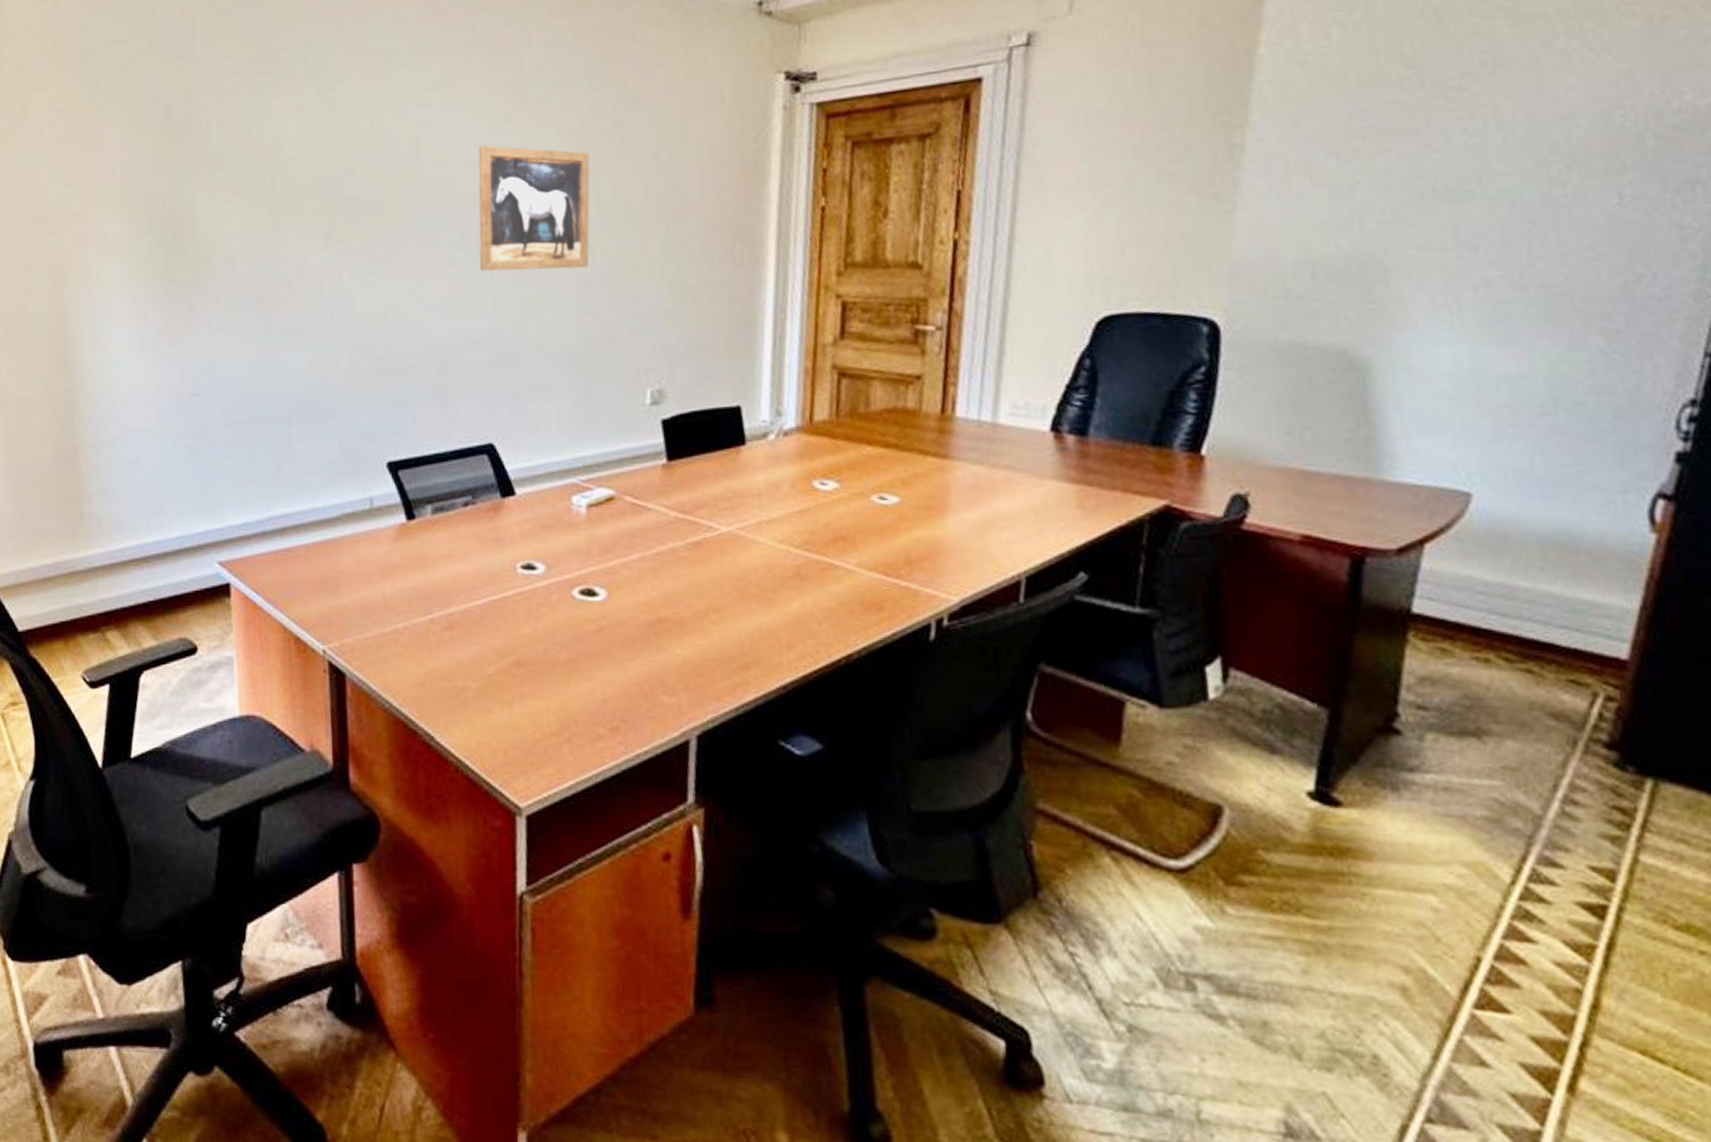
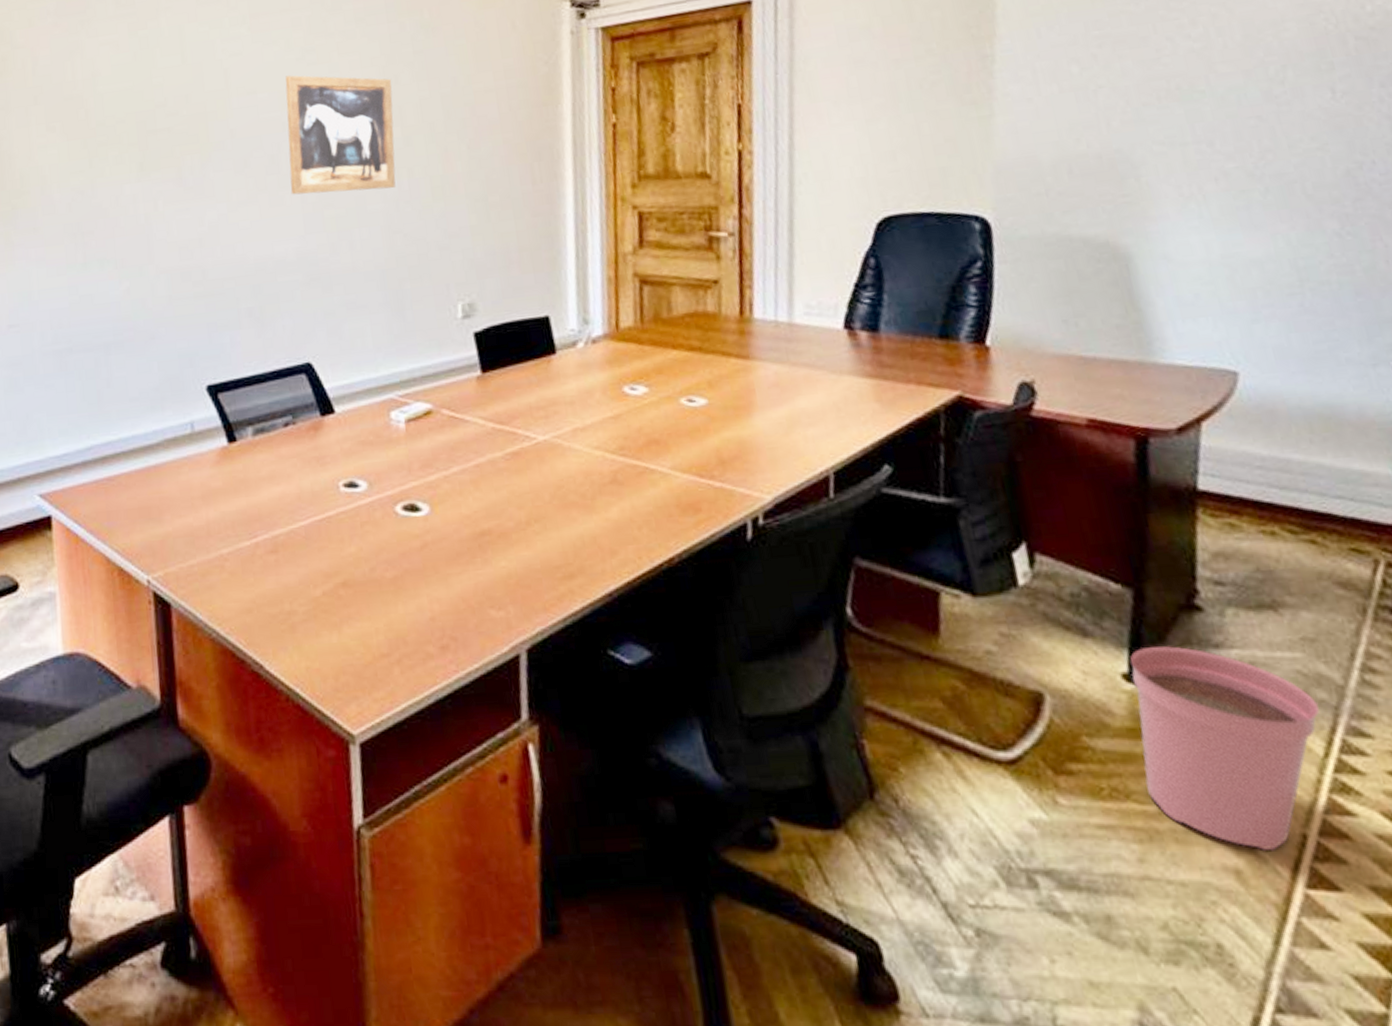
plant pot: none [1317,766,1512,972] -> present [1129,645,1319,852]

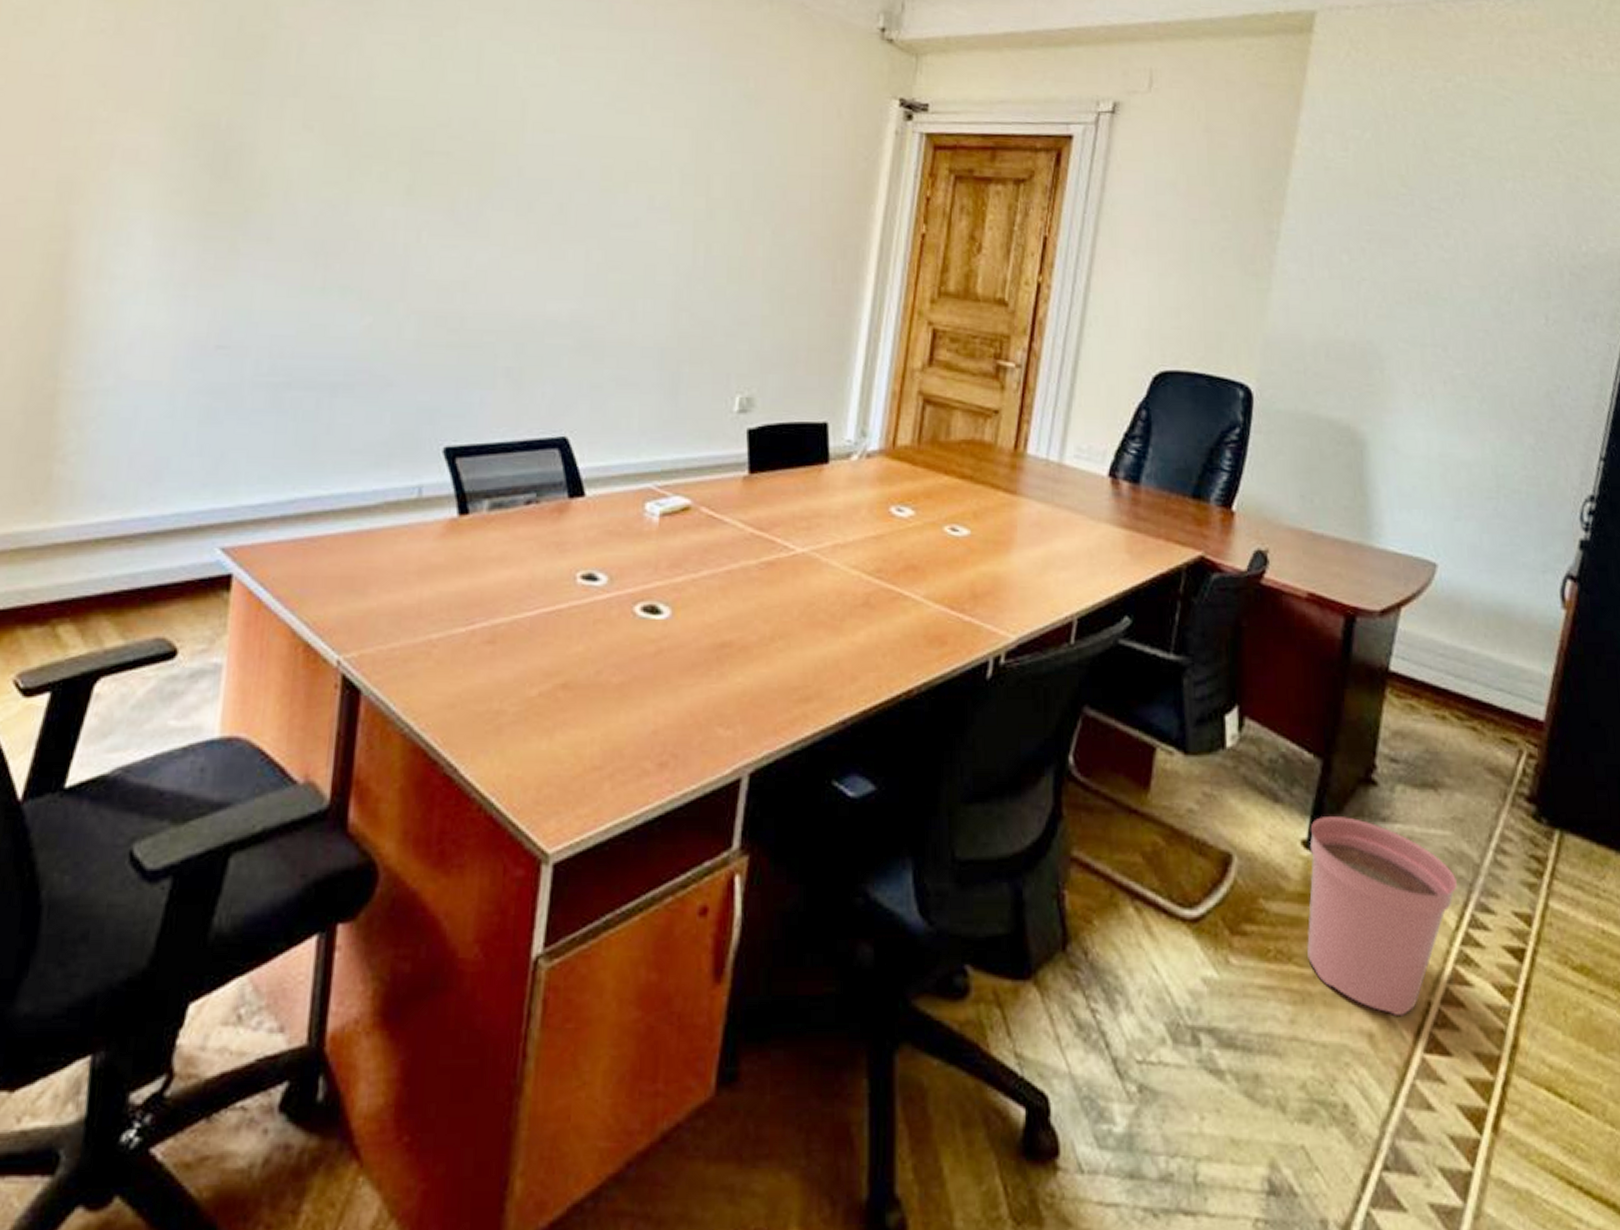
wall art: present [285,75,396,195] -> none [575,120,704,261]

